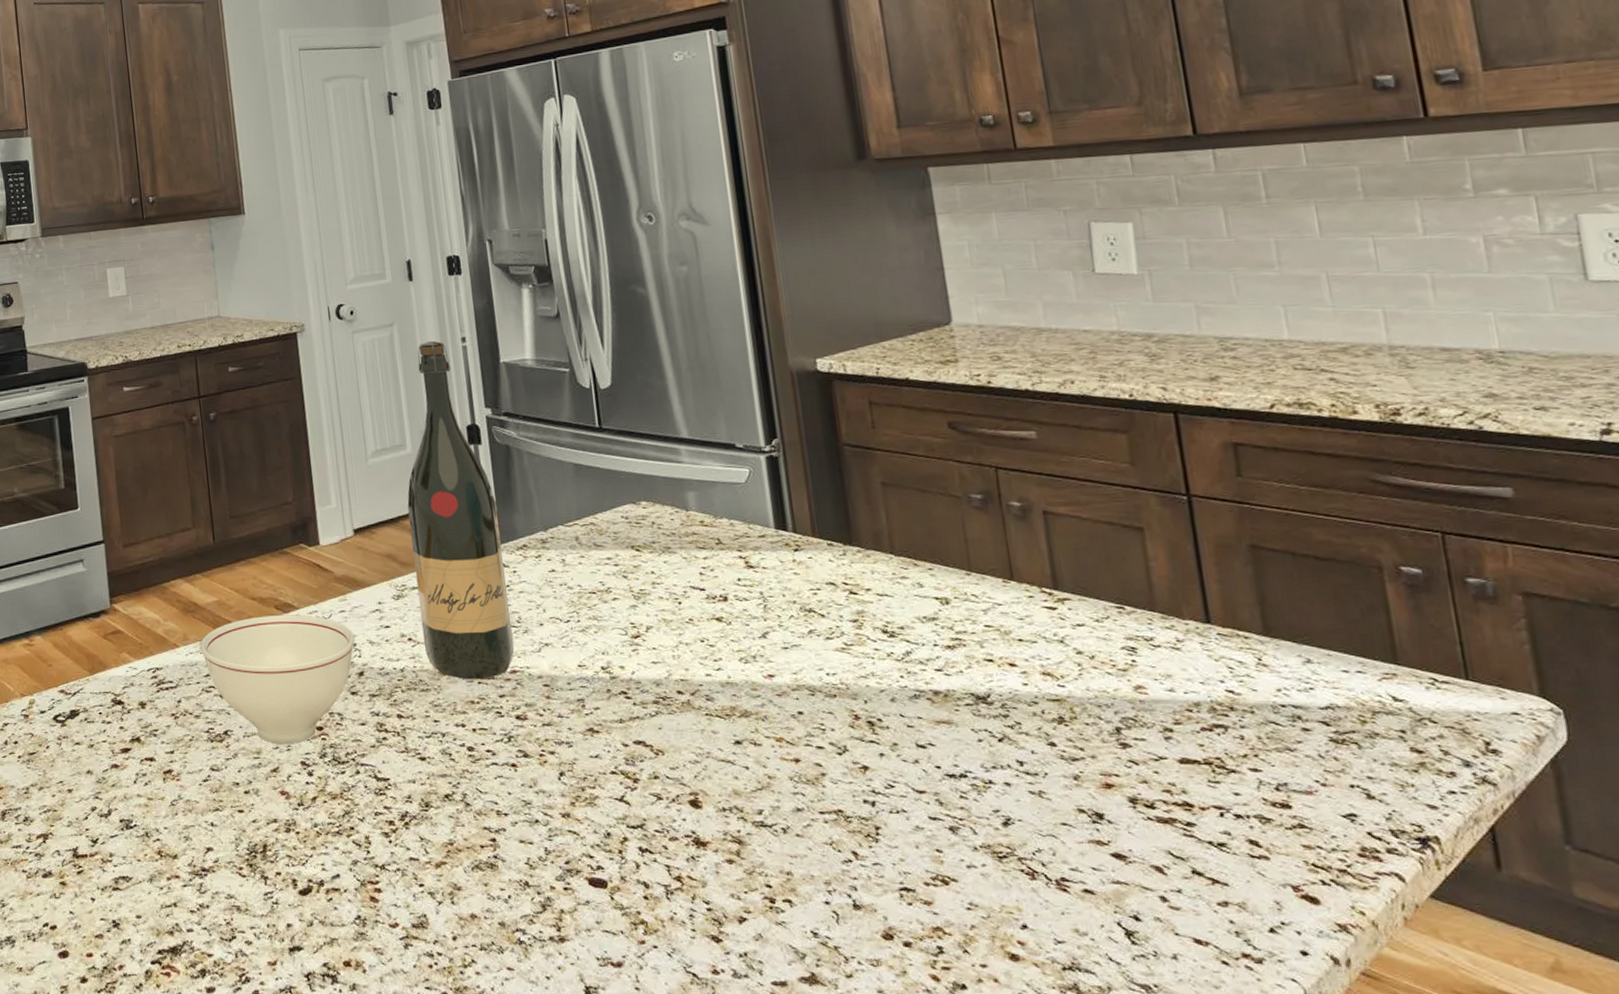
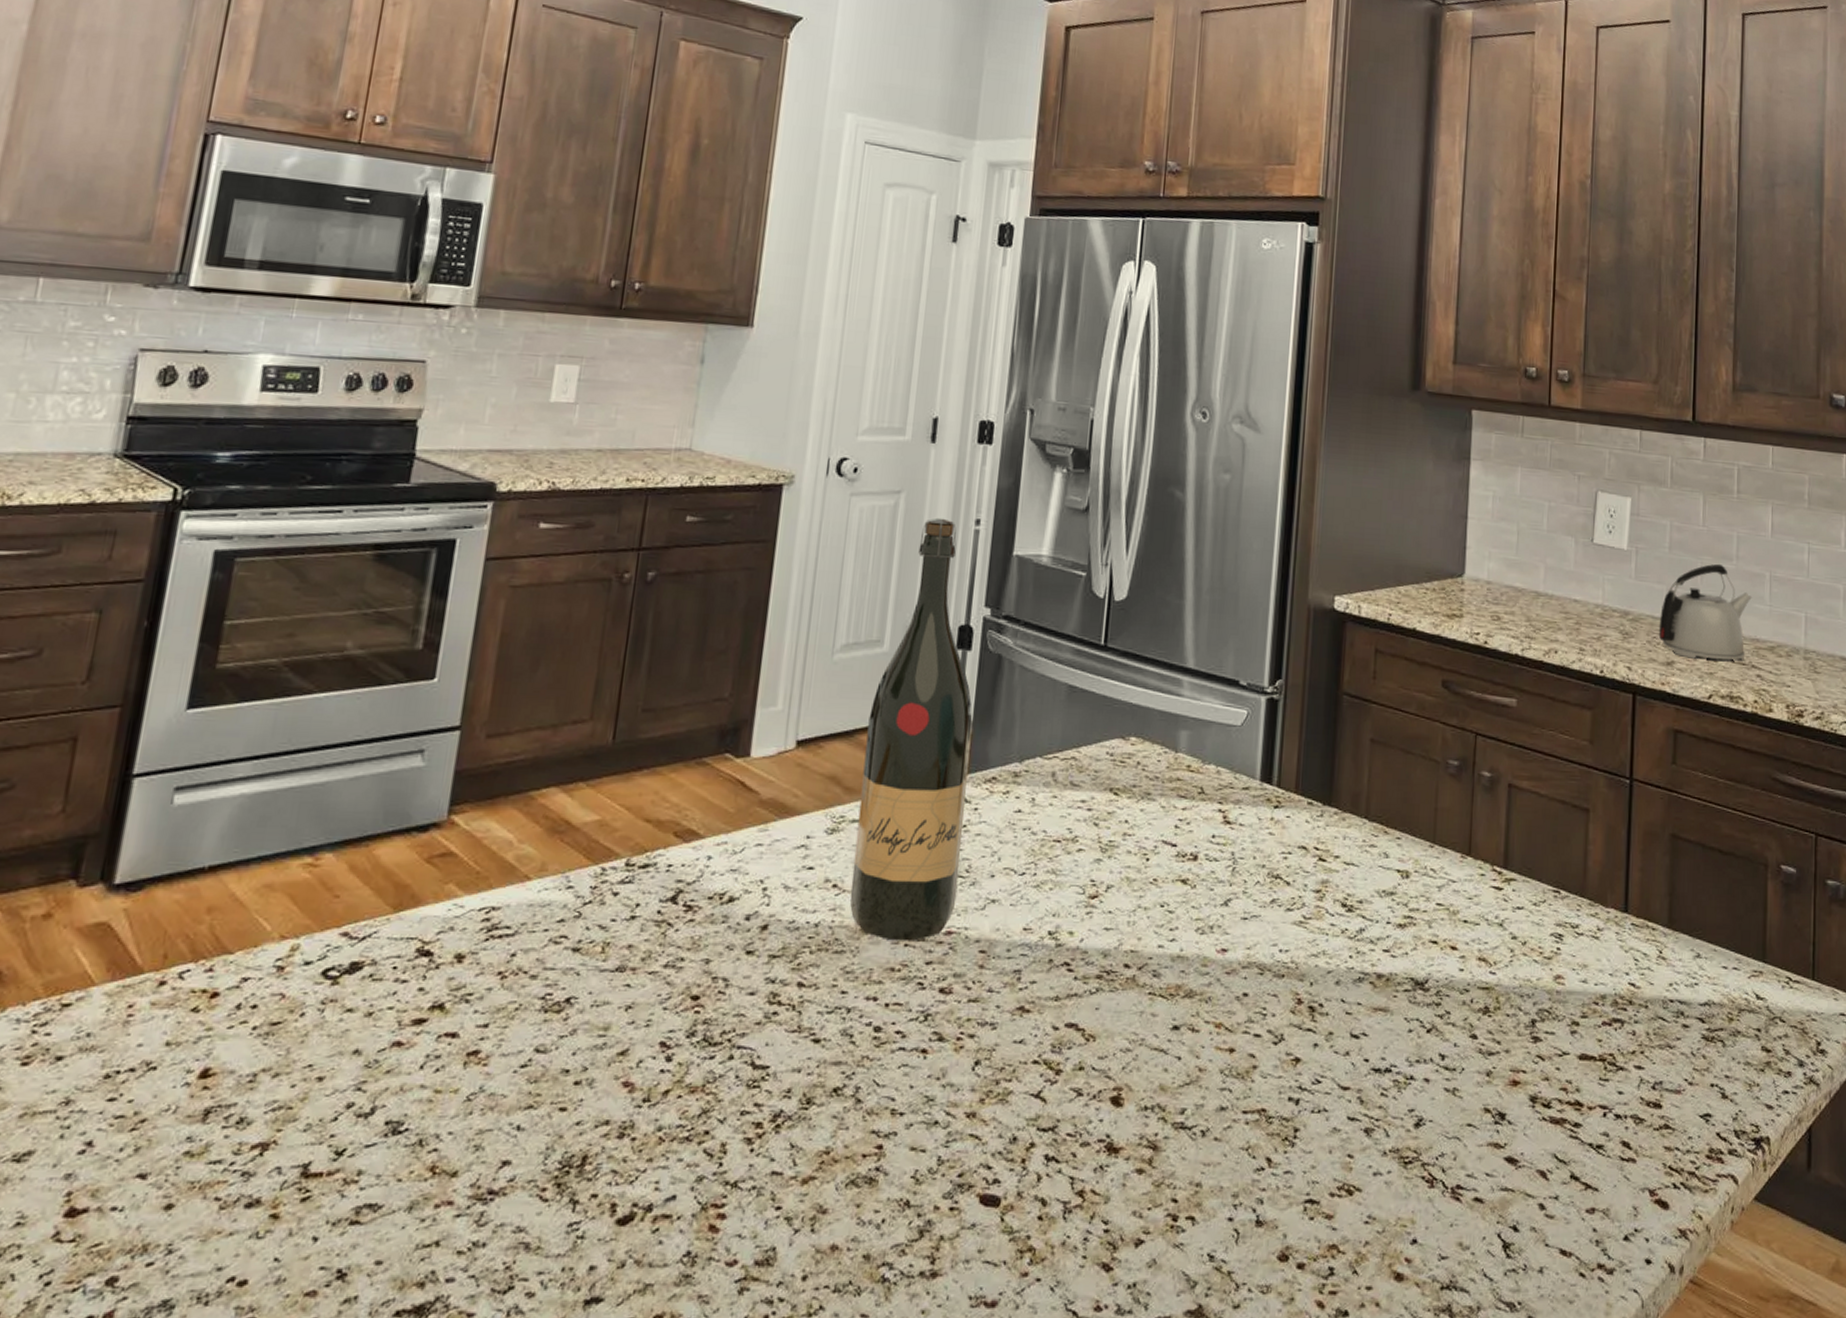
bowl: present [199,615,355,744] -> none [559,844,768,1017]
kettle: none [1192,272,1310,372] -> present [1658,563,1752,661]

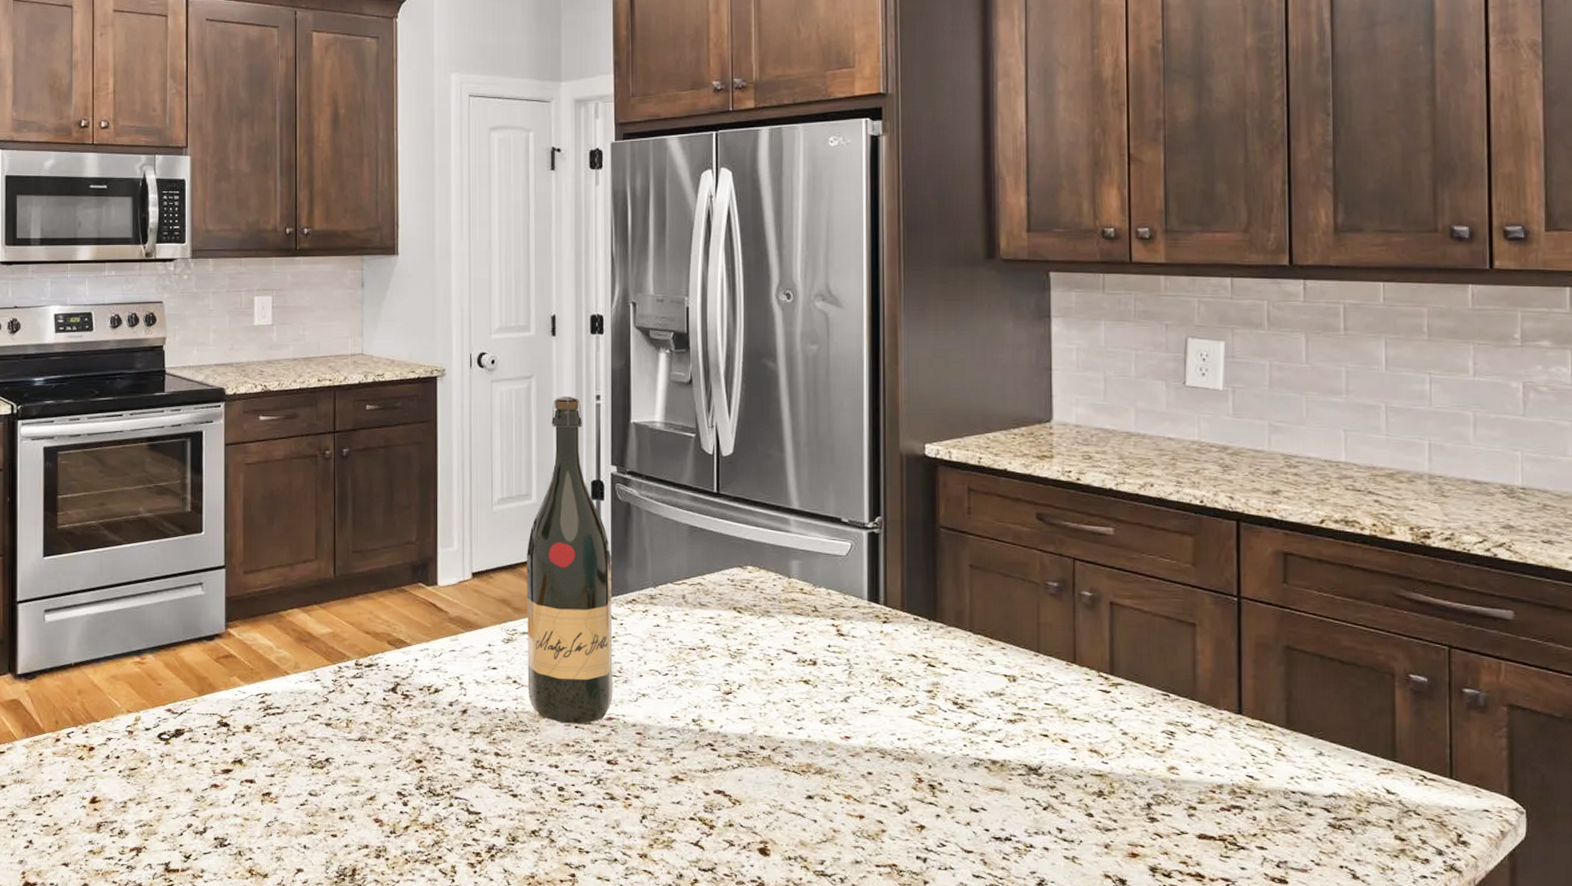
kettle: present [1658,563,1752,661] -> none [1261,398,1365,488]

